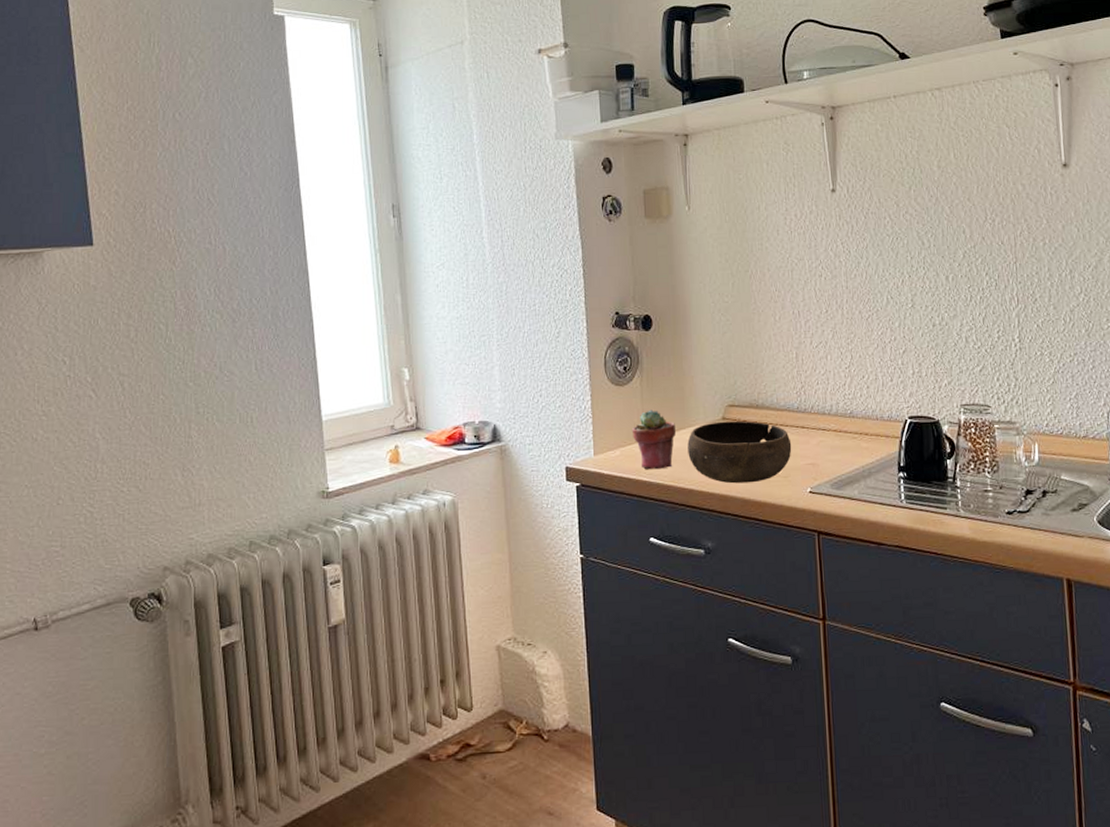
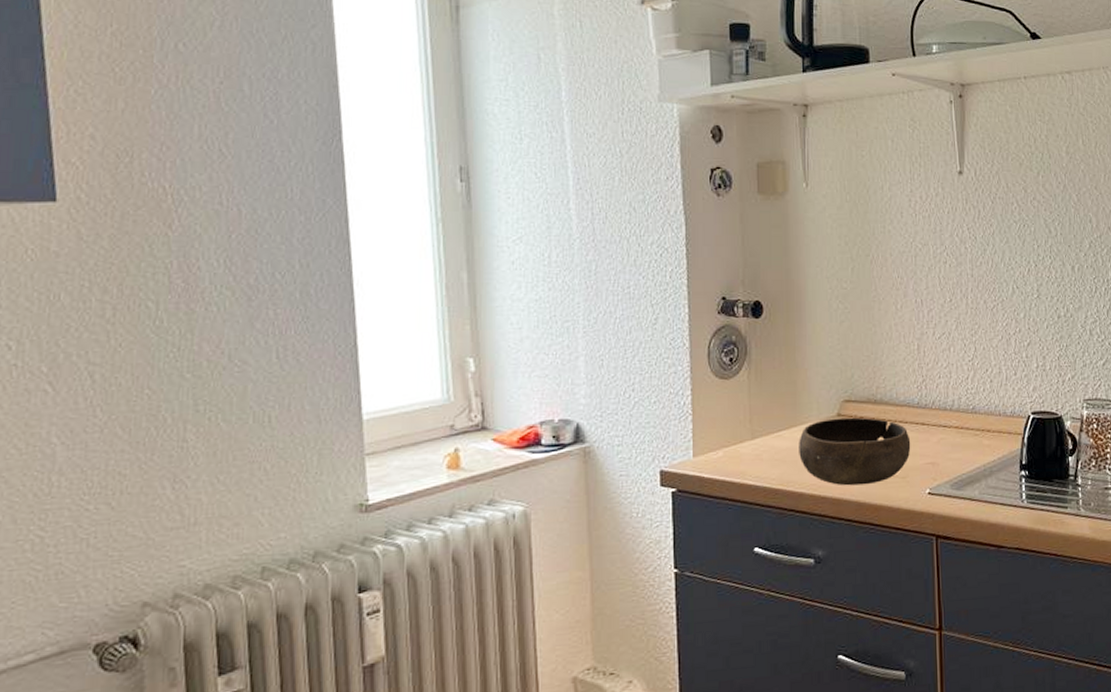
potted succulent: present [631,409,676,470] -> none [737,405,786,472]

